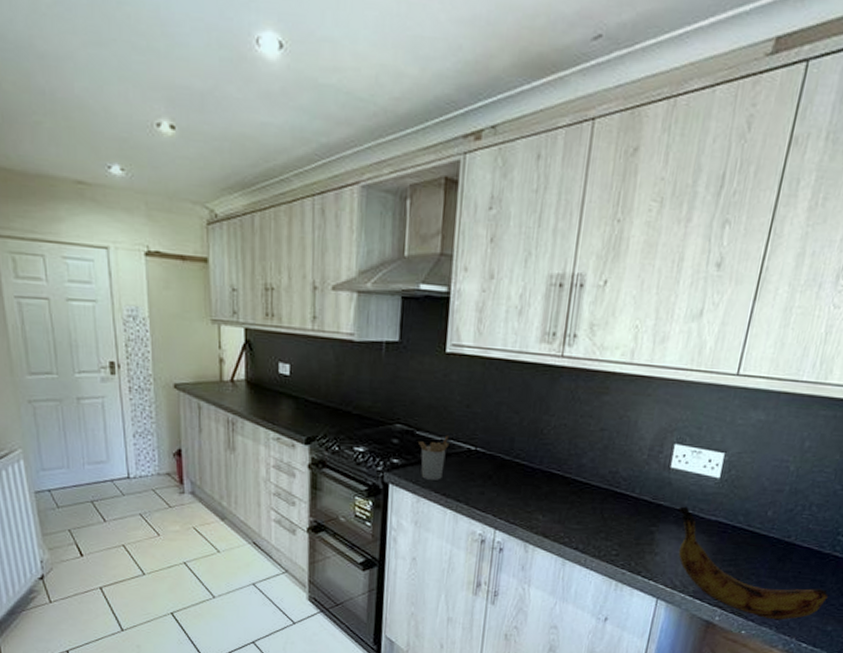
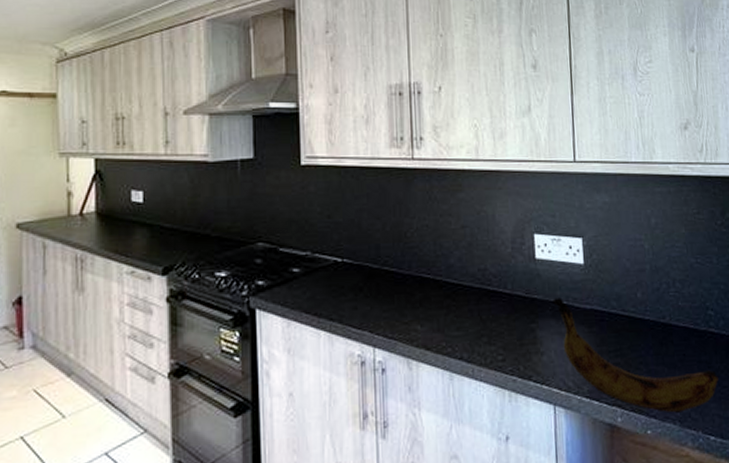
utensil holder: present [419,435,450,480] -> none [283,249,315,300]

